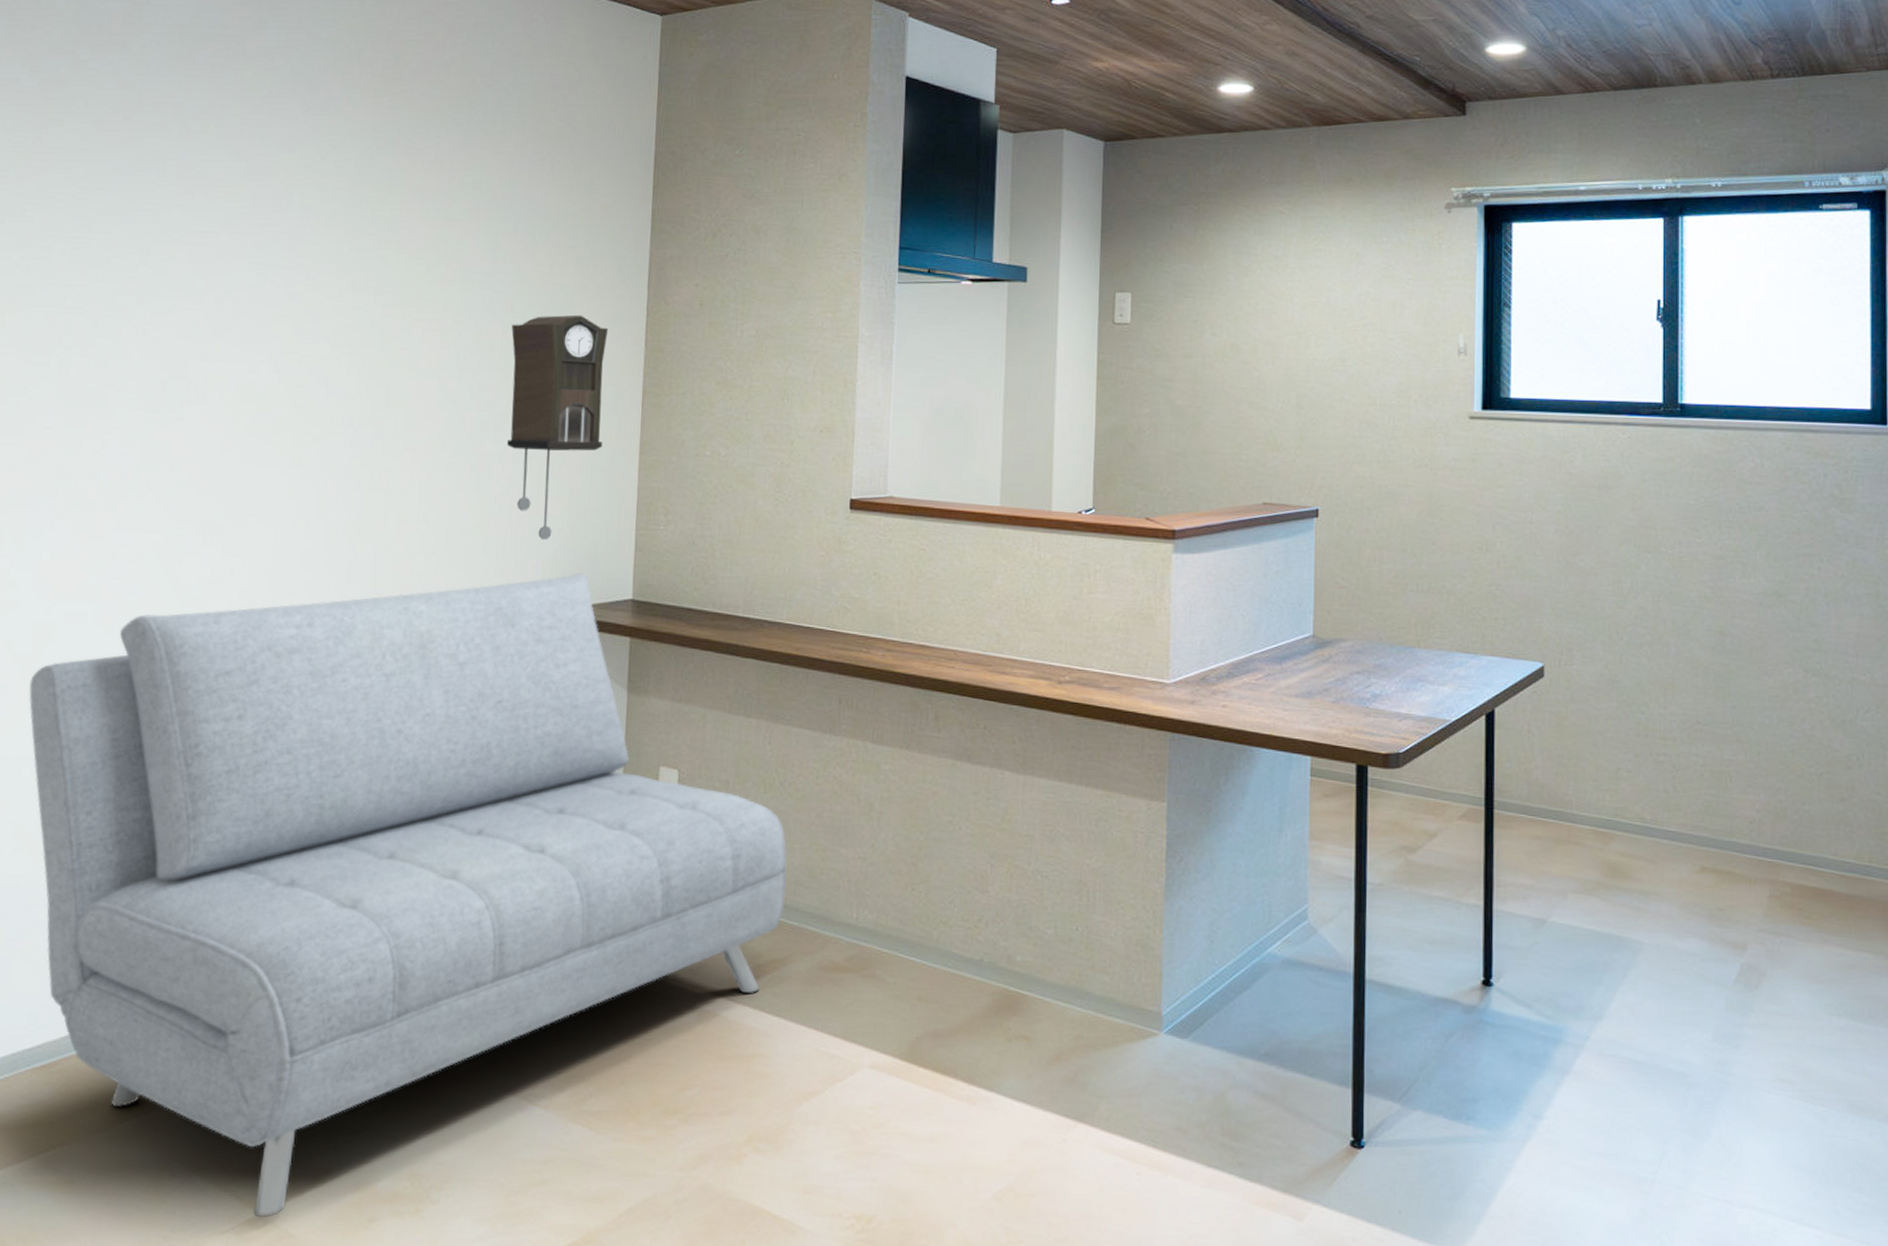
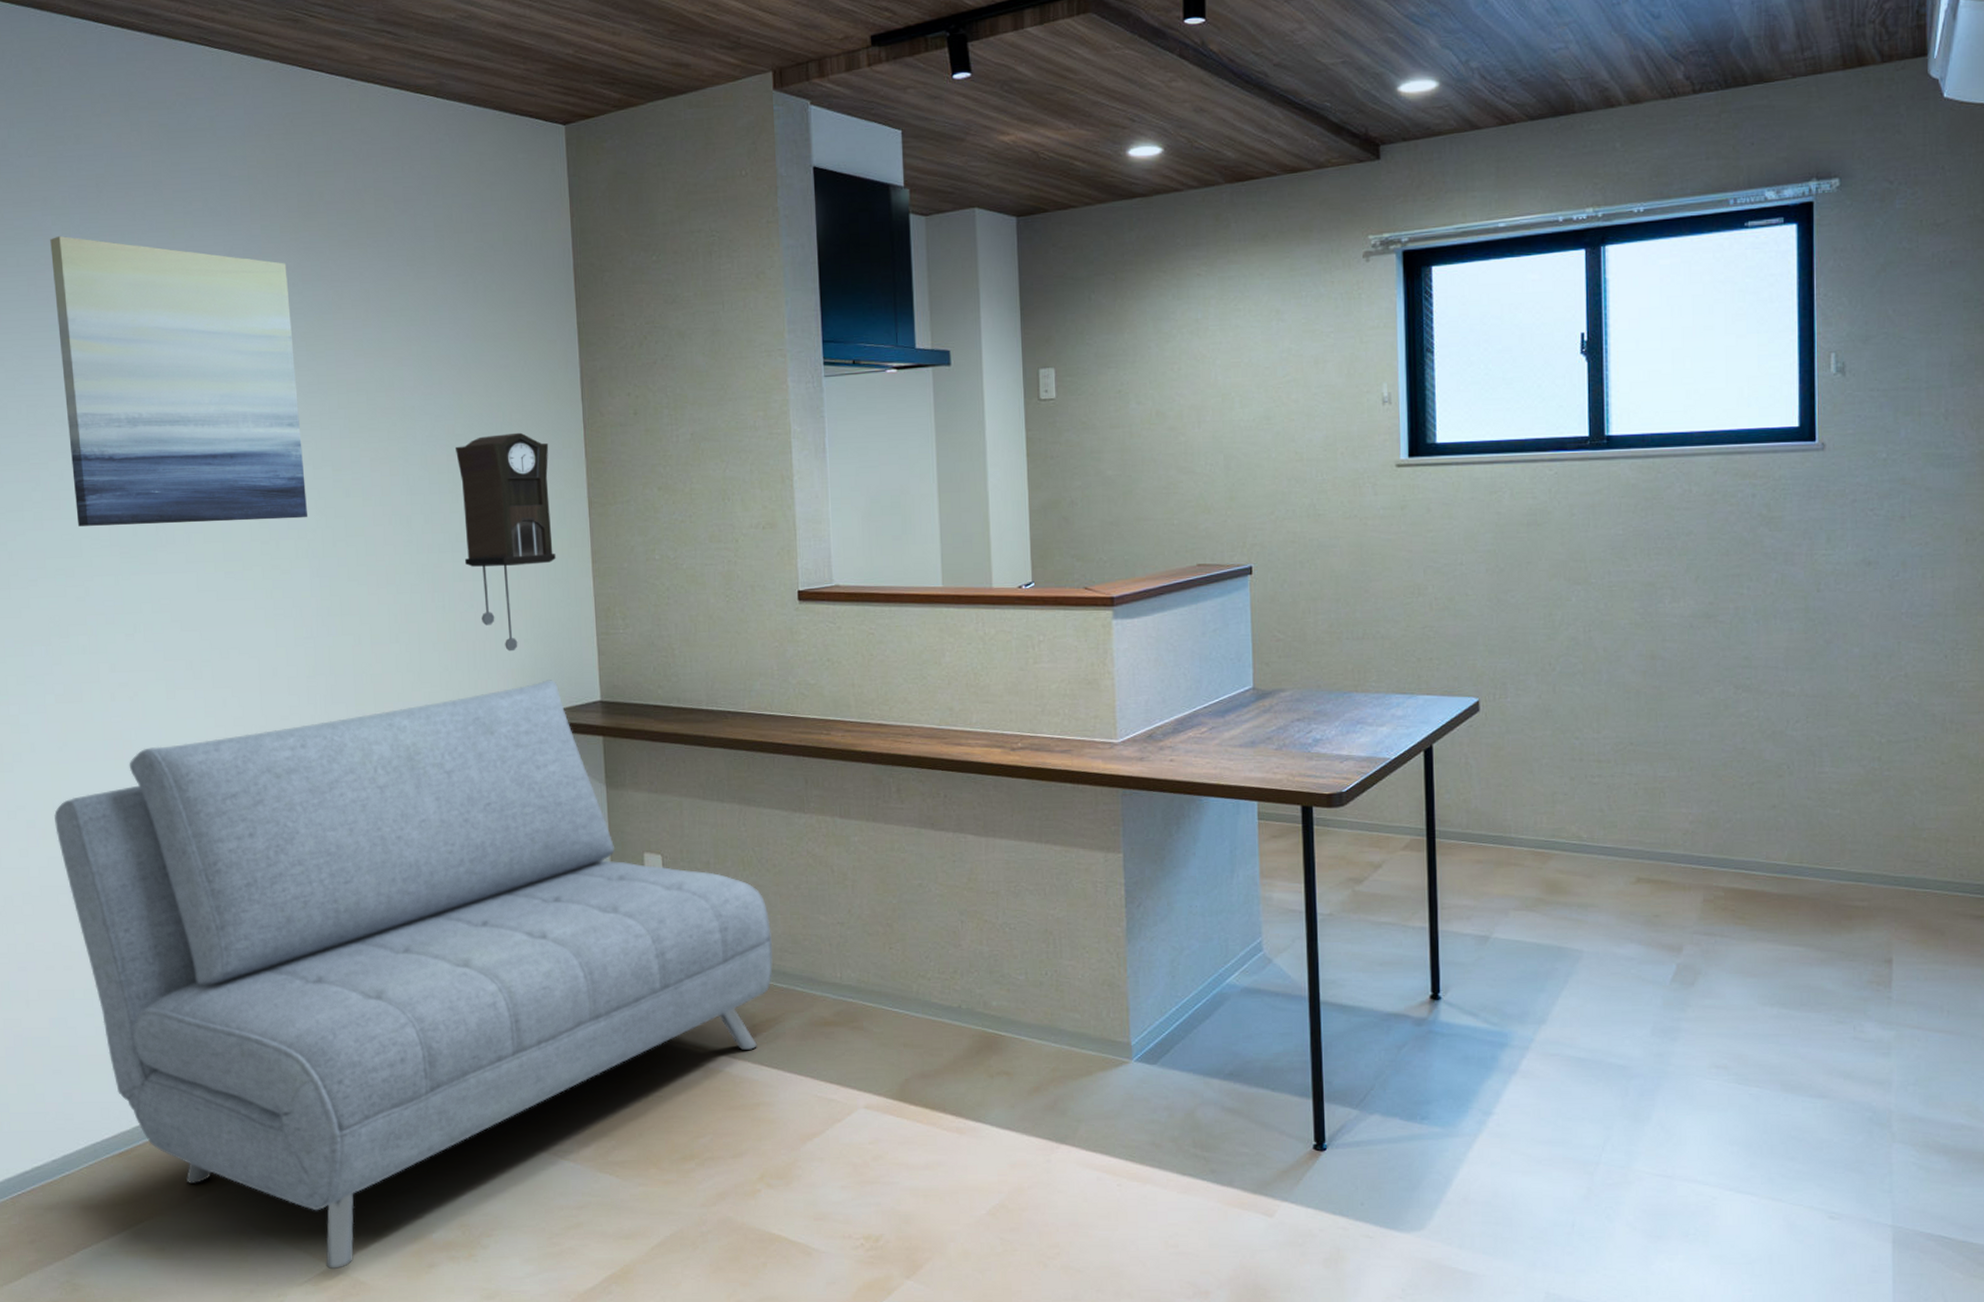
wall art: none [106,82,362,385] -> present [50,236,307,526]

